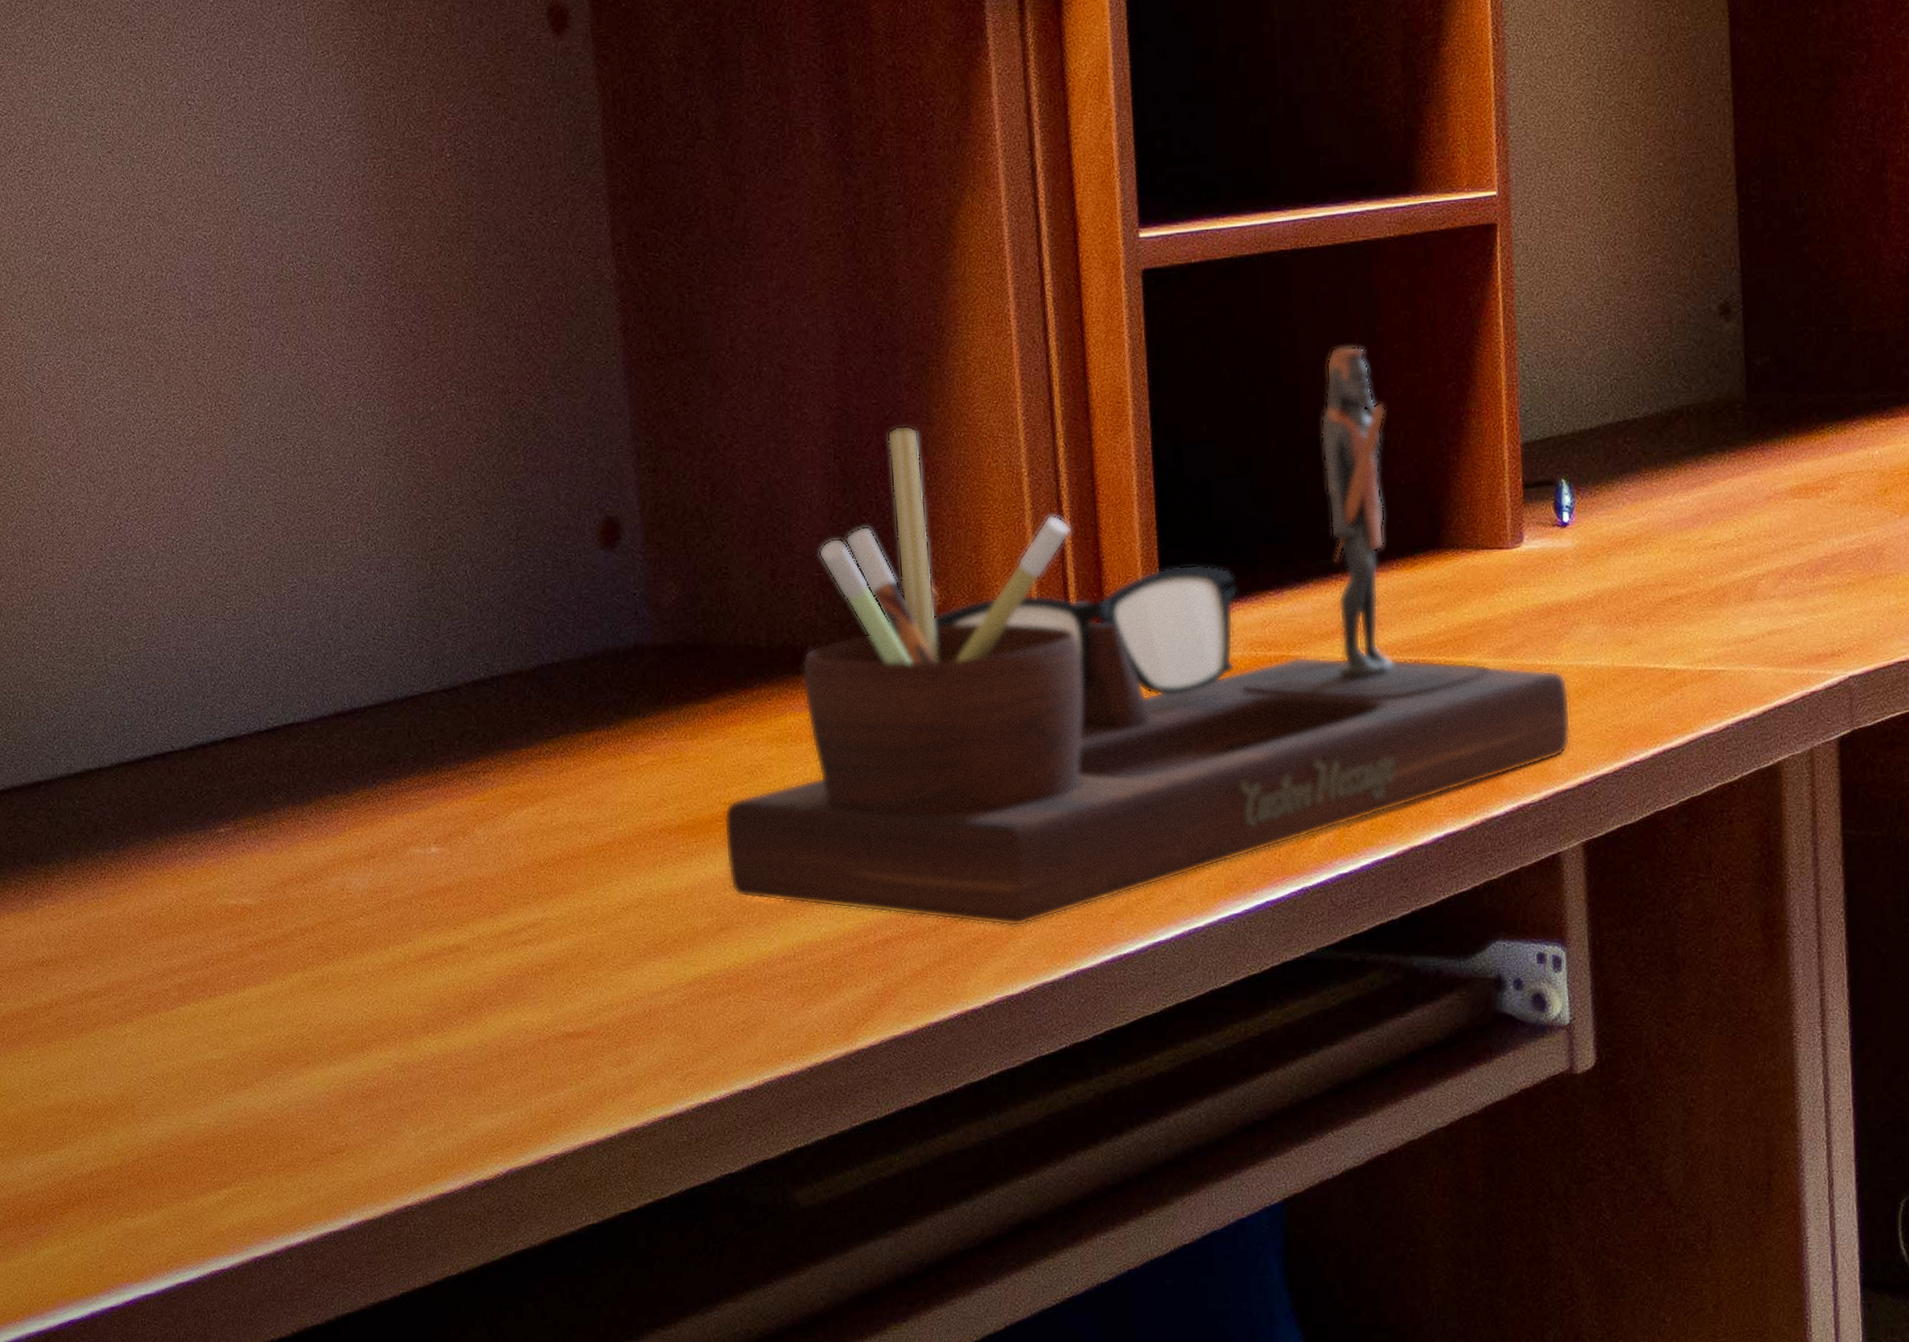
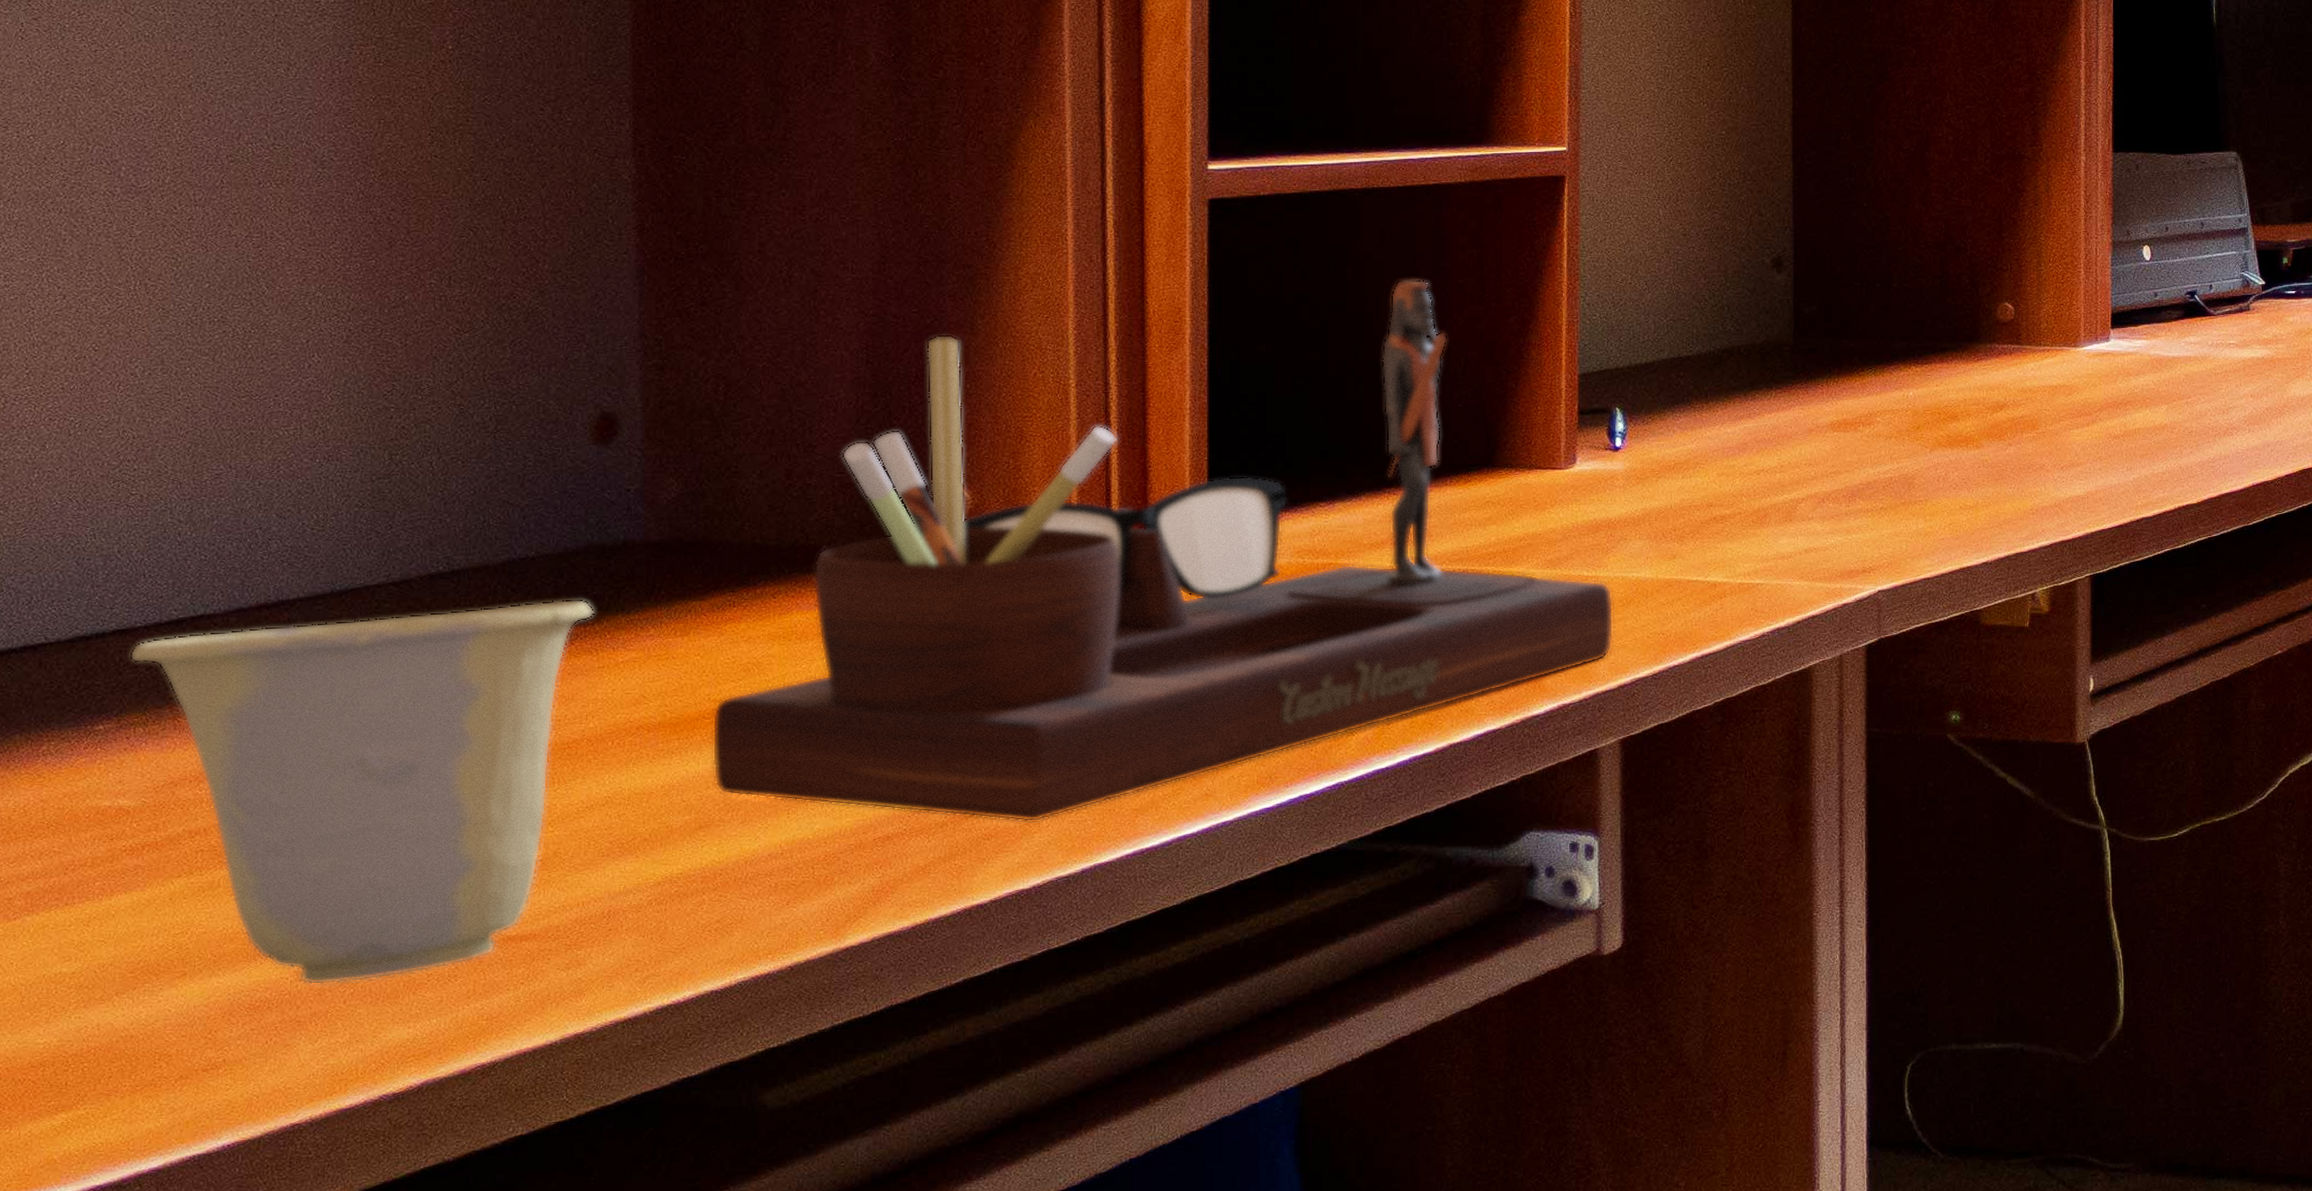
cup: none [238,703,615,1076] -> present [129,599,595,986]

